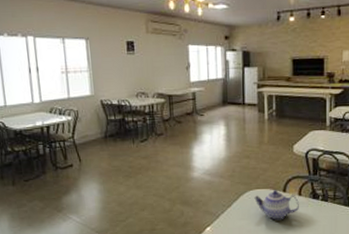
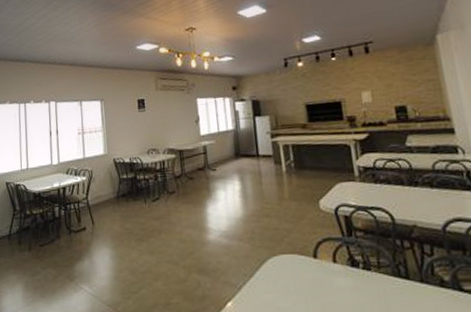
teapot: present [254,190,299,221] -> none [280,255,336,295]

